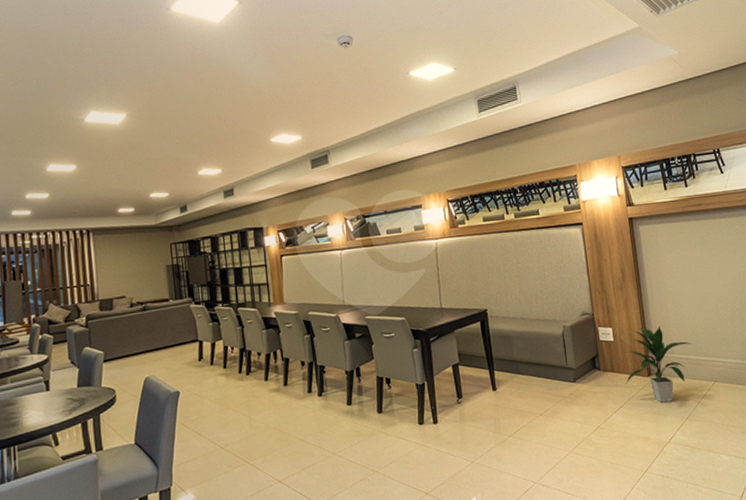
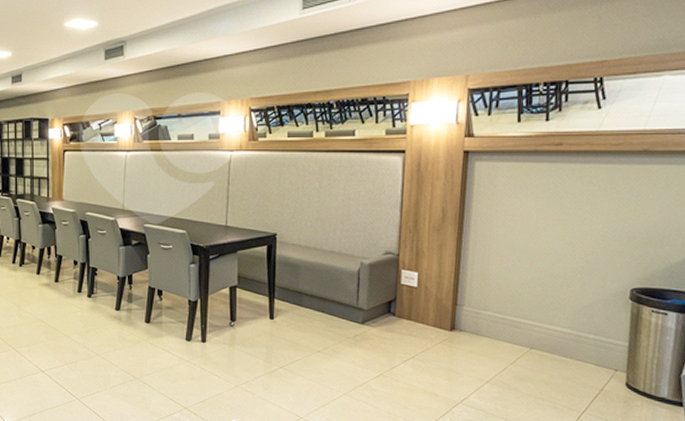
indoor plant: present [626,325,692,403] -> none [422,277,512,361]

